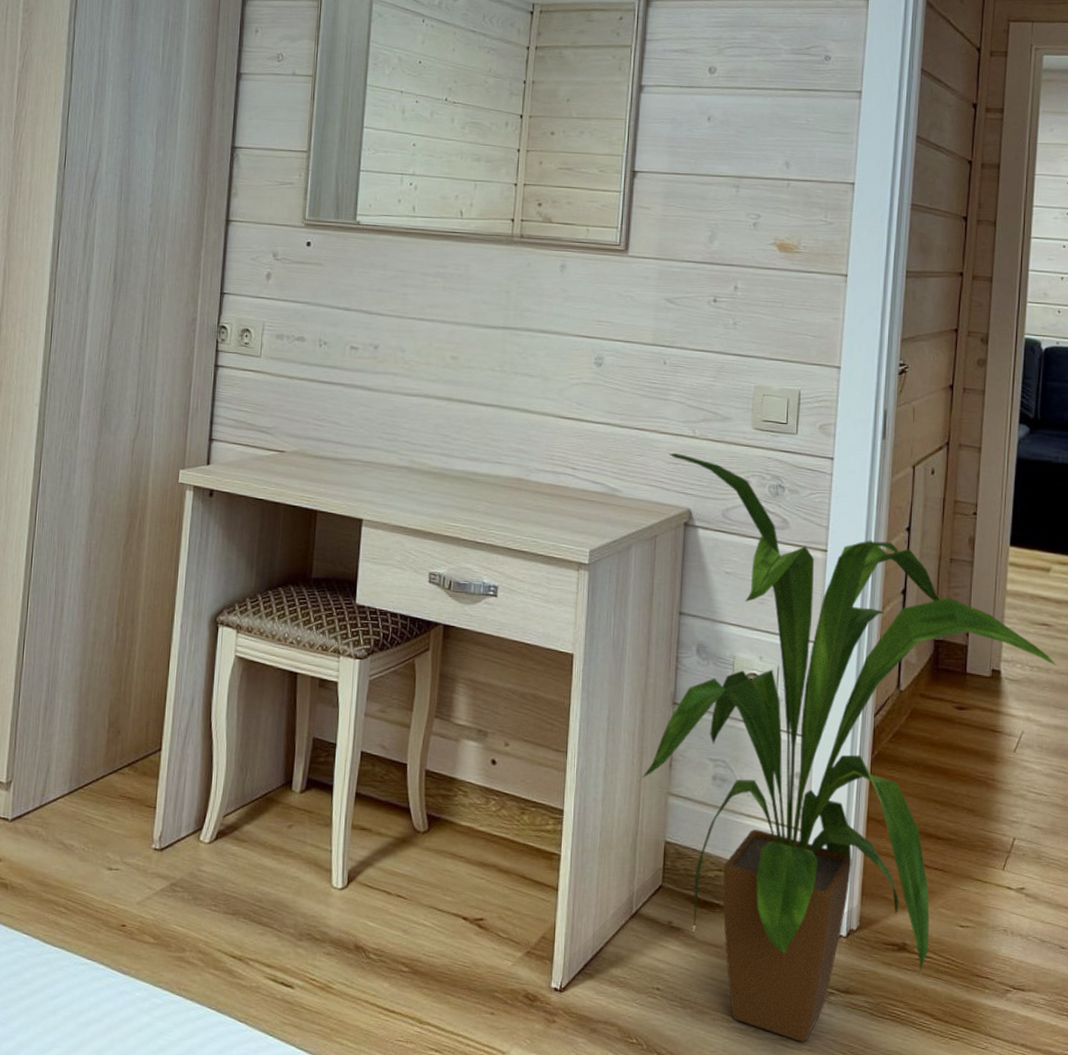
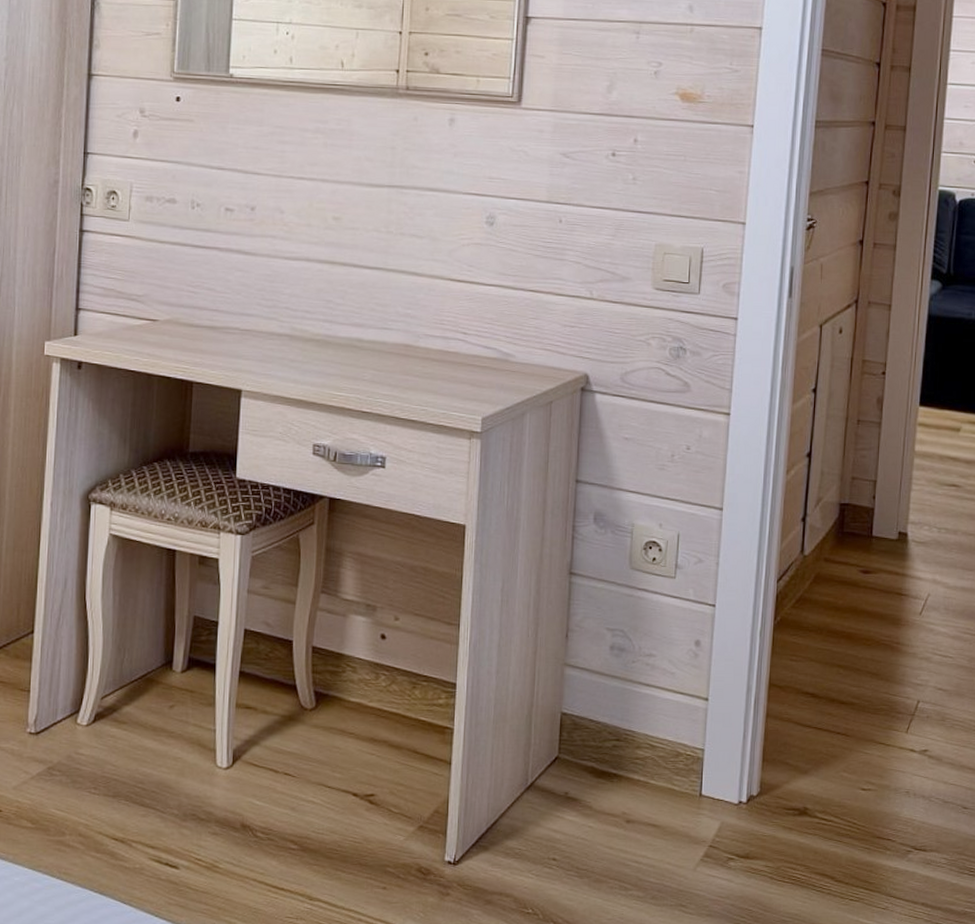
house plant: present [642,452,1057,1042] -> none [537,315,966,907]

